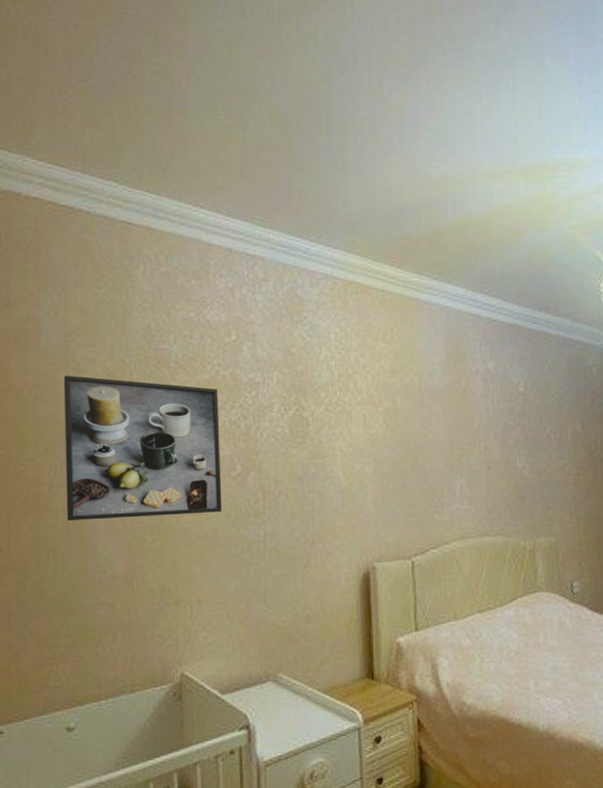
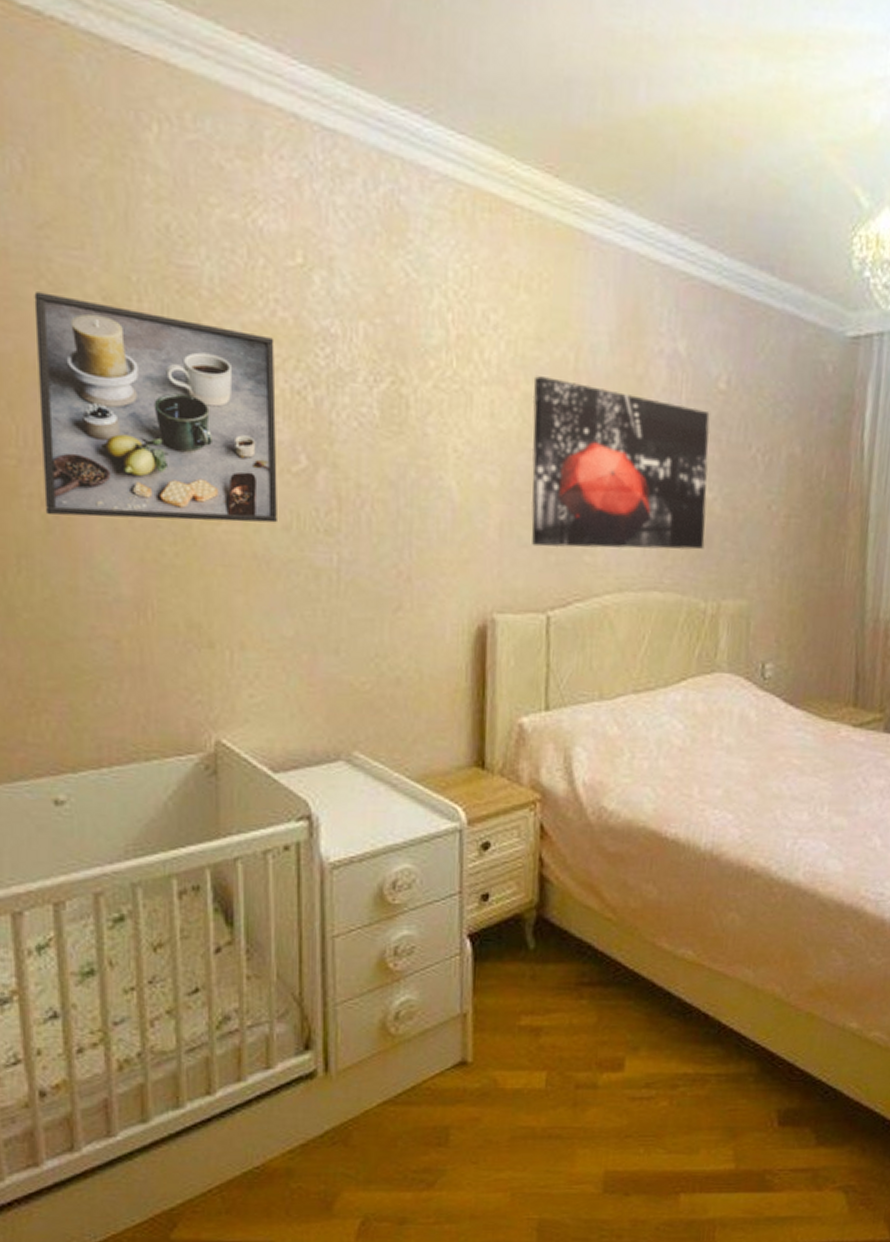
wall art: none [392,396,520,512] -> present [531,376,710,550]

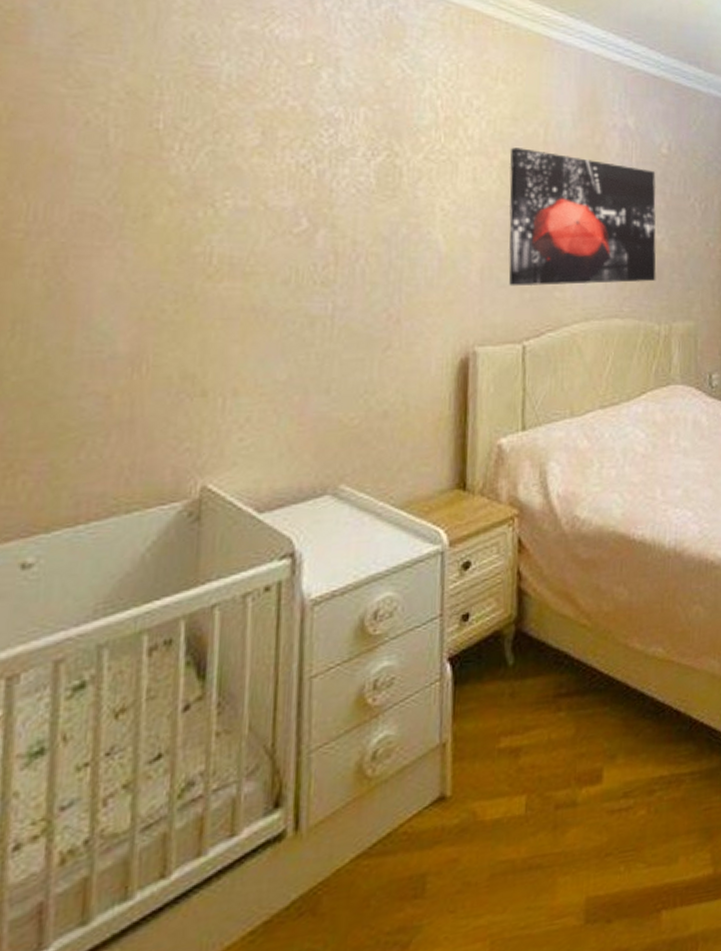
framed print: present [34,292,277,523] -> none [47,88,284,282]

